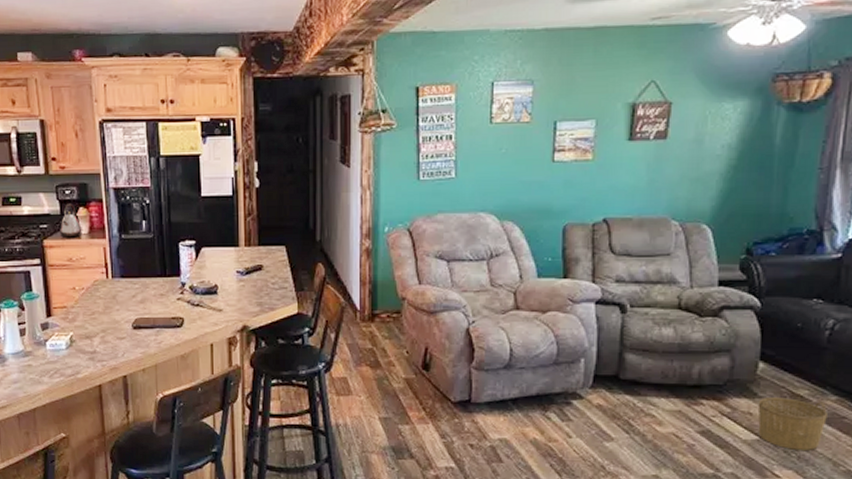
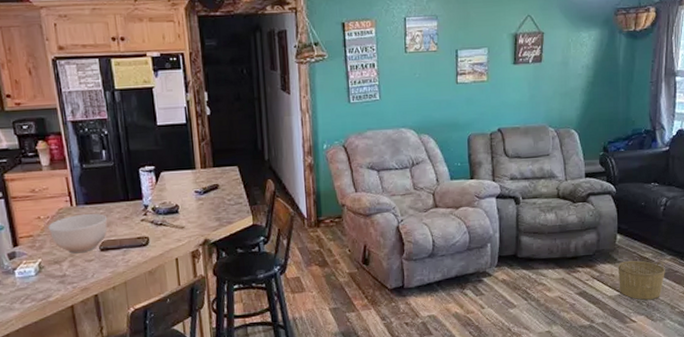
kettle: present [60,203,82,238] -> none [20,137,43,171]
bowl: none [82,287,143,329] -> present [48,213,108,254]

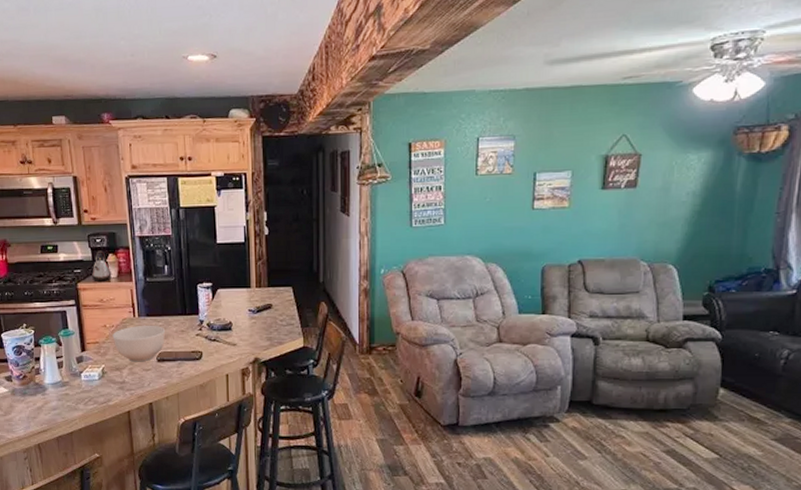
kettle: none [20,137,43,171] -> present [92,250,112,281]
basket: present [618,260,665,301] -> none [718,420,782,469]

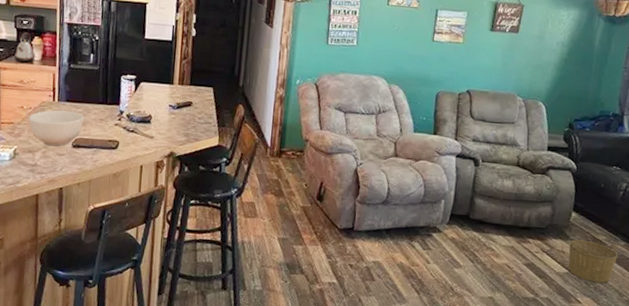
basket: none [718,420,782,469] -> present [568,240,618,284]

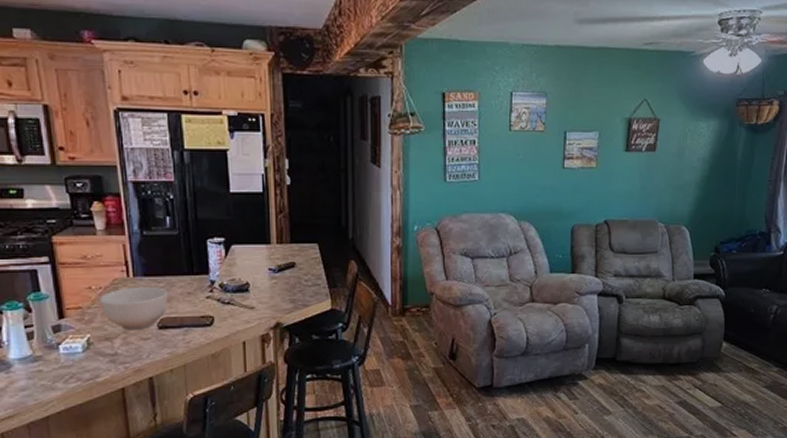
kettle: present [14,32,35,63] -> none [71,197,98,234]
basket: present [568,240,618,284] -> none [721,371,771,414]

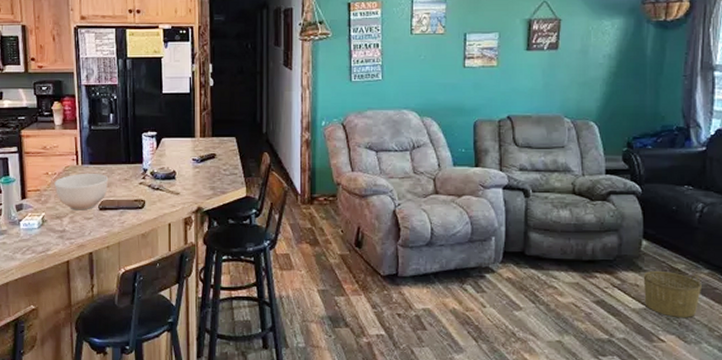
basket: none [721,371,771,414] -> present [643,271,701,319]

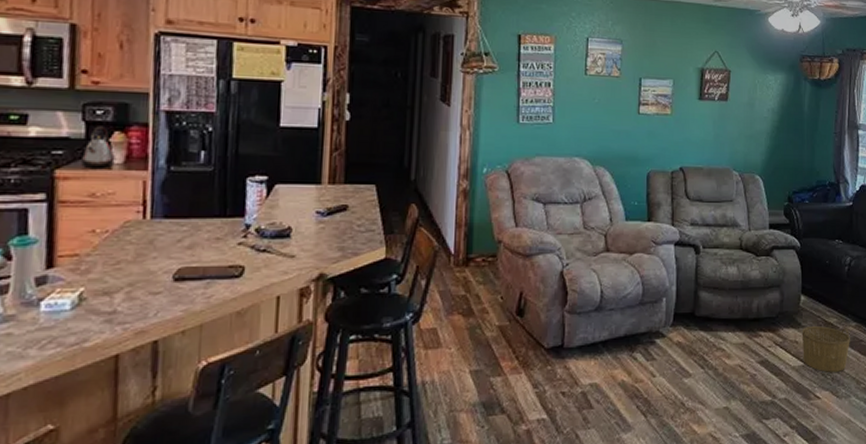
kettle: none [36,98,56,129] -> present [81,126,115,168]
bowl: present [54,173,109,210] -> none [104,230,192,283]

